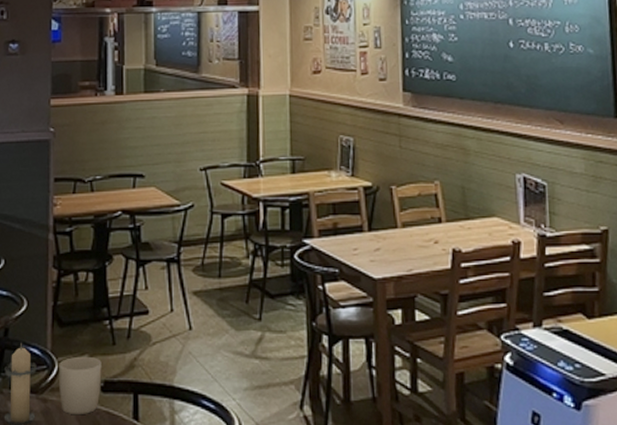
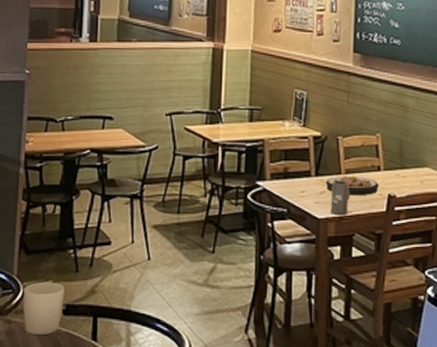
plate: none [380,229,441,251] -> present [325,176,379,195]
beer mug: none [387,235,410,274] -> present [330,180,351,215]

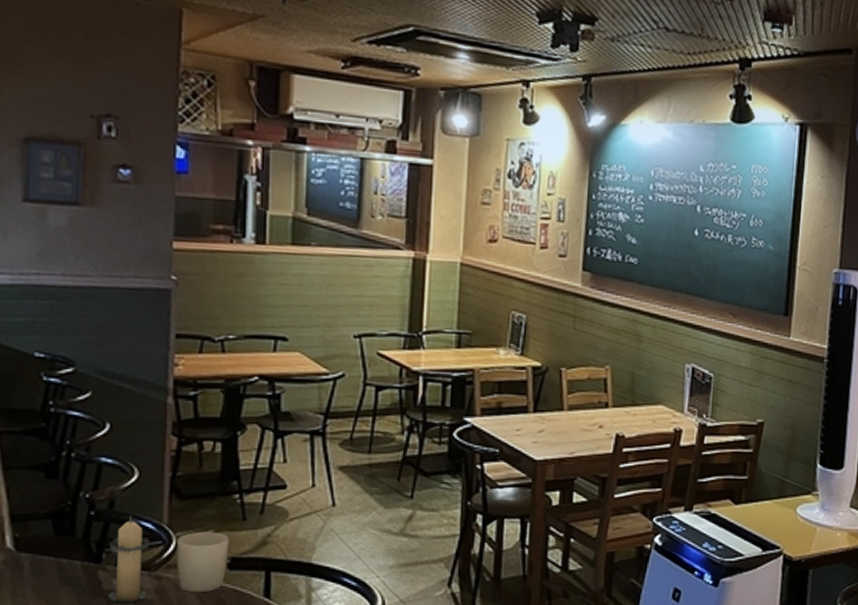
plate: present [325,176,379,195] -> none [545,412,606,435]
beer mug: present [330,180,351,215] -> none [550,417,574,456]

